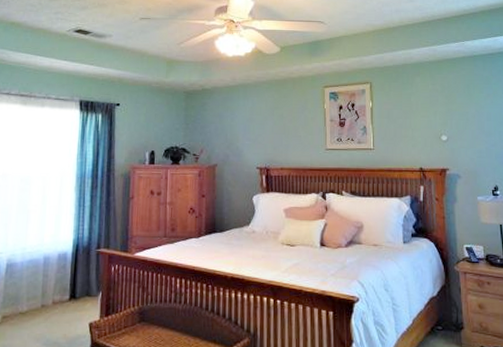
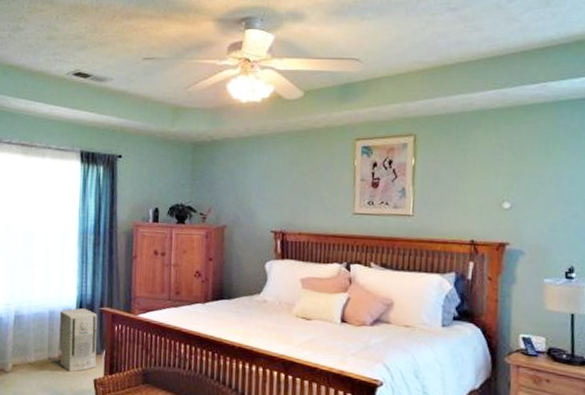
air purifier: none [53,251,94,318] -> present [59,308,98,372]

